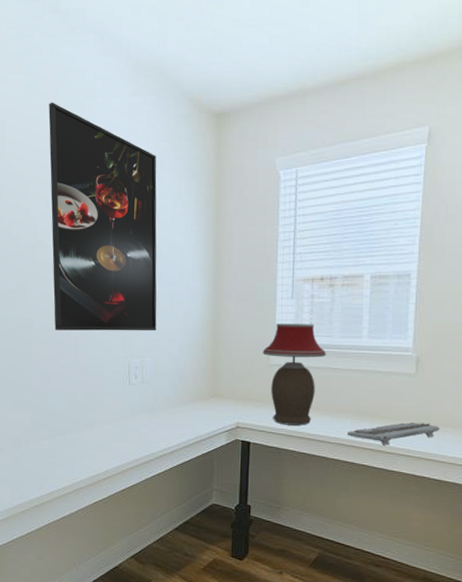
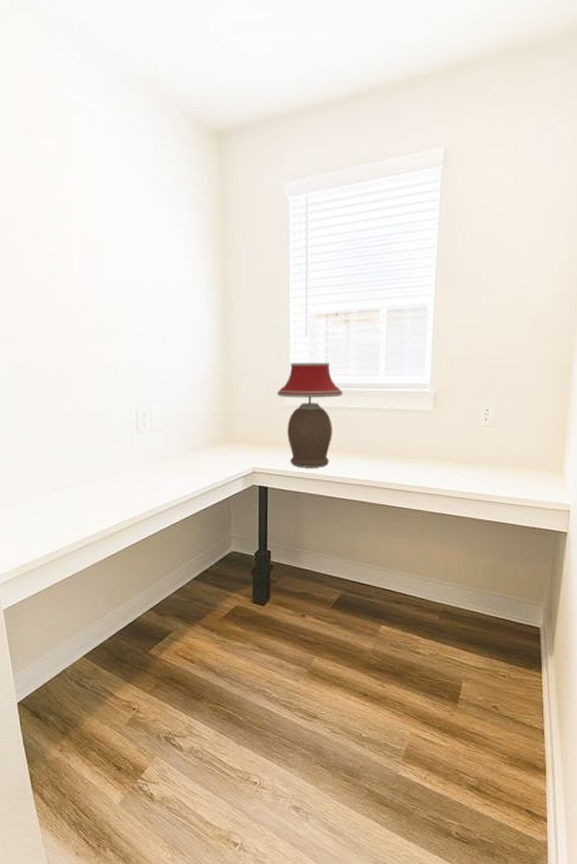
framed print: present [48,102,157,331] -> none [27,118,164,377]
keyboard: present [346,422,440,446] -> none [365,460,458,484]

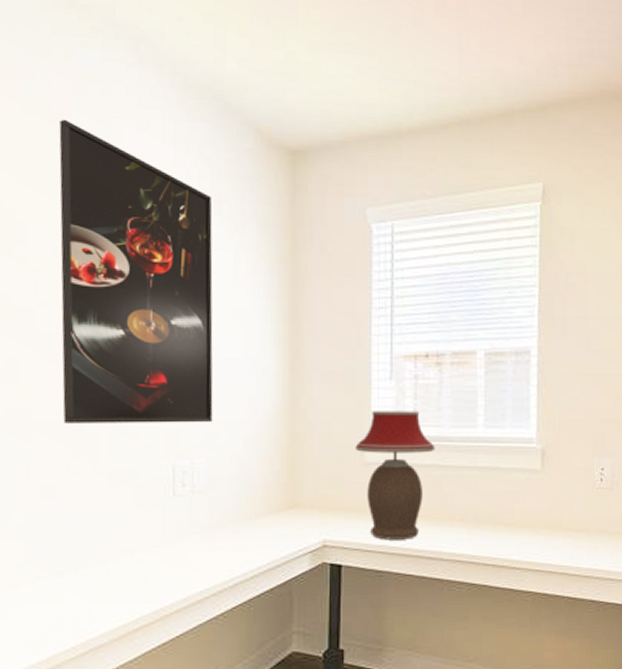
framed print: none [27,118,164,377] -> present [59,119,213,423]

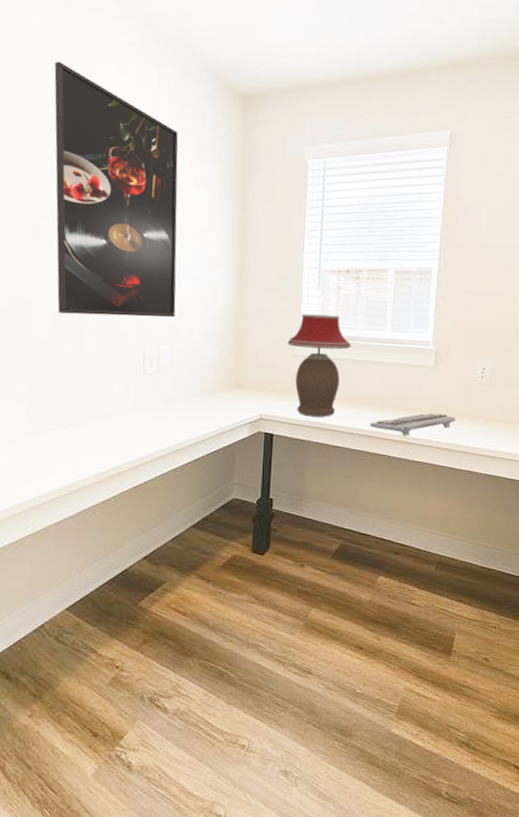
keyboard: none [463,529,573,559] -> present [369,414,456,436]

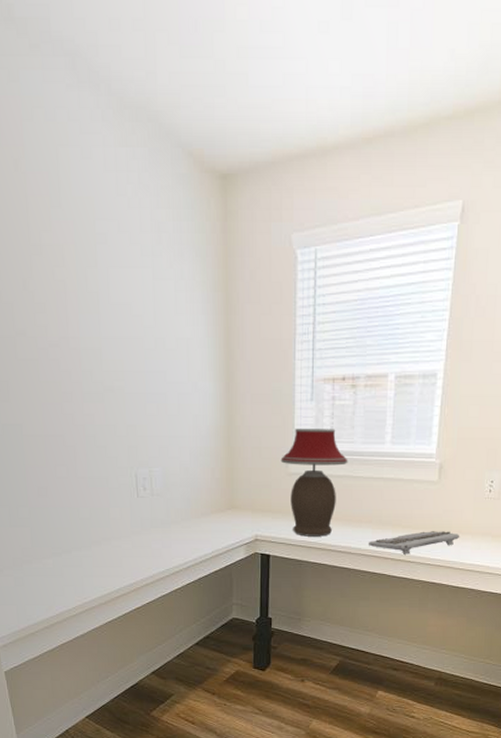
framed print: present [54,61,178,318] -> none [13,149,164,438]

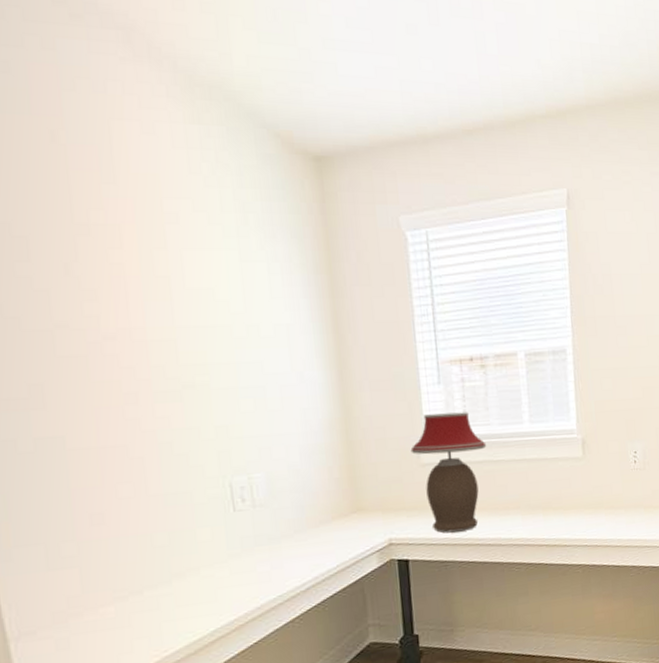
keyboard: present [368,531,460,554] -> none [519,508,613,539]

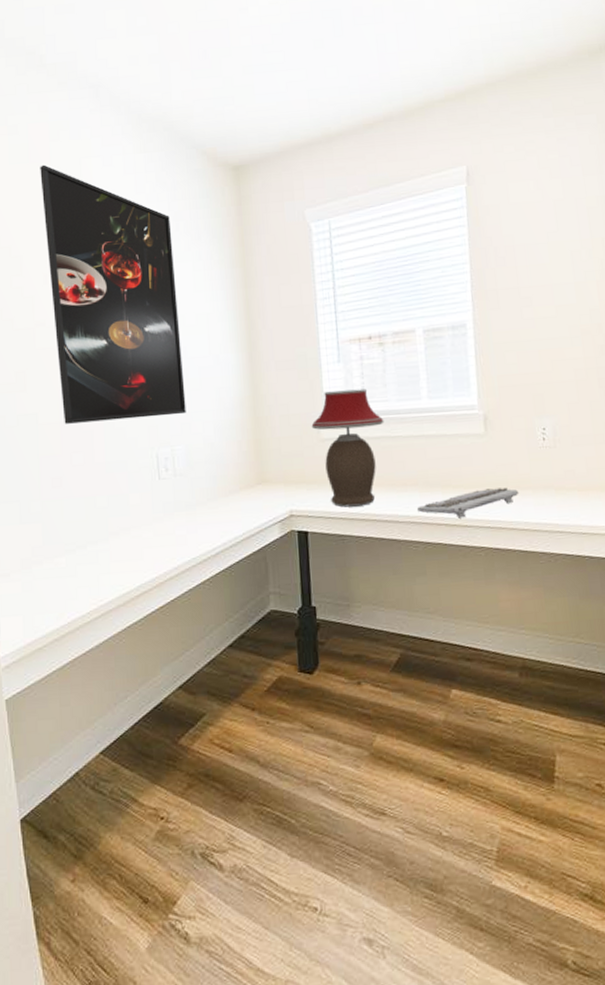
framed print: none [48,120,265,449] -> present [40,164,186,424]
keyboard: none [519,508,613,539] -> present [416,487,519,518]

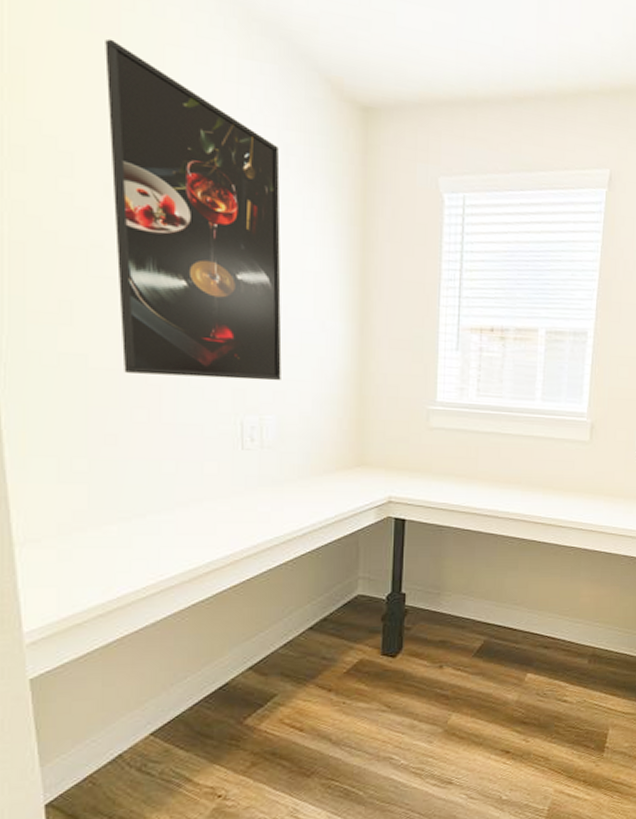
table lamp: present [311,388,384,508] -> none [421,379,496,499]
keyboard: present [416,487,519,518] -> none [516,494,612,519]

